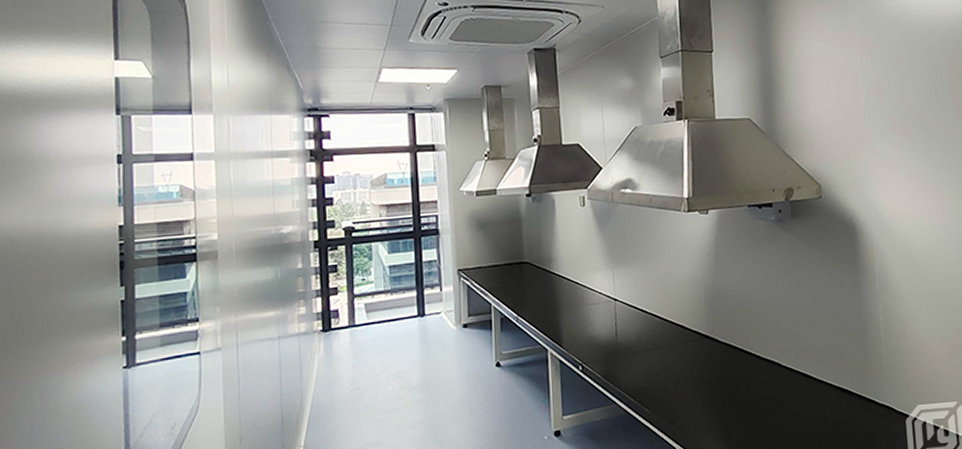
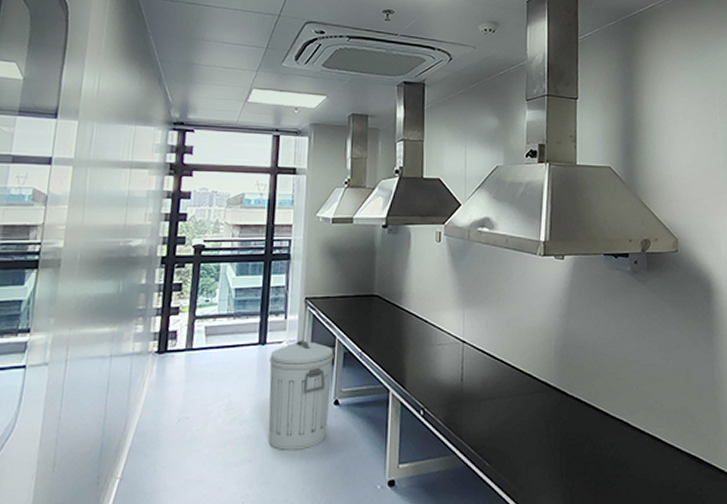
trash can: none [430,309,492,411] -> present [268,340,334,450]

